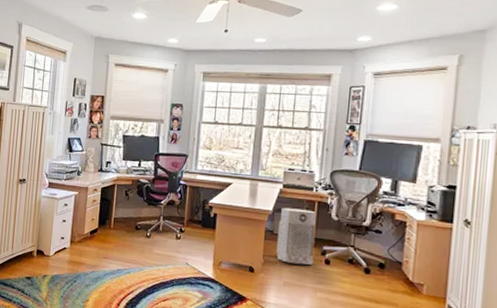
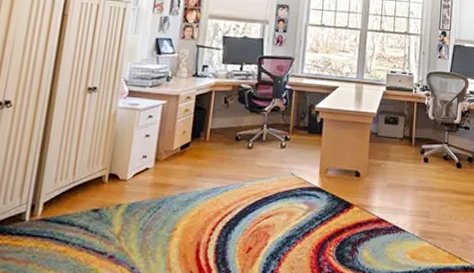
air purifier: present [276,207,316,265] -> none [381,109,416,165]

